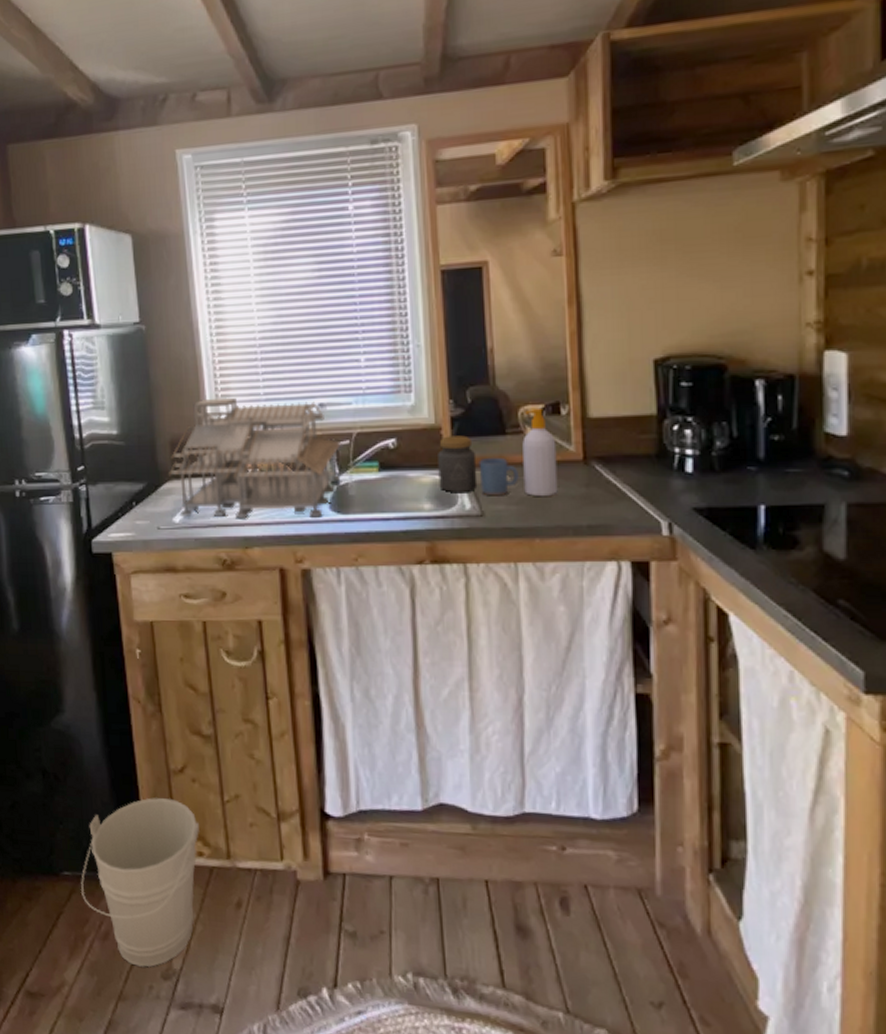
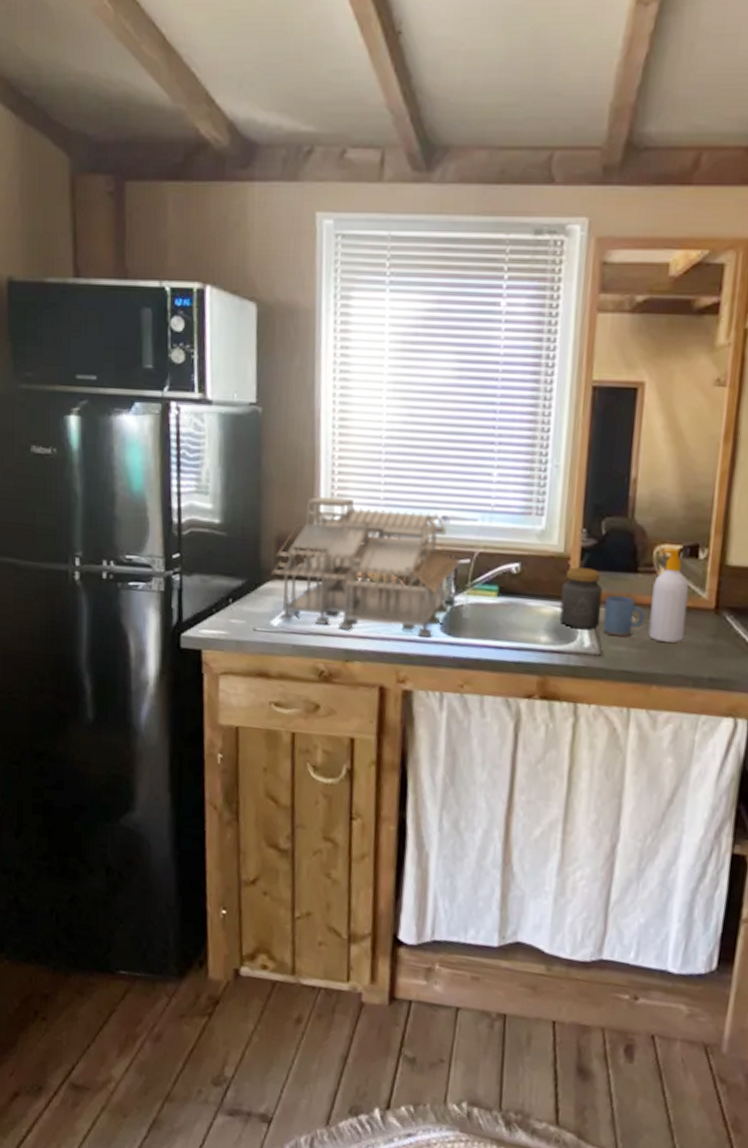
bucket: present [81,797,199,967] -> none [137,906,266,1072]

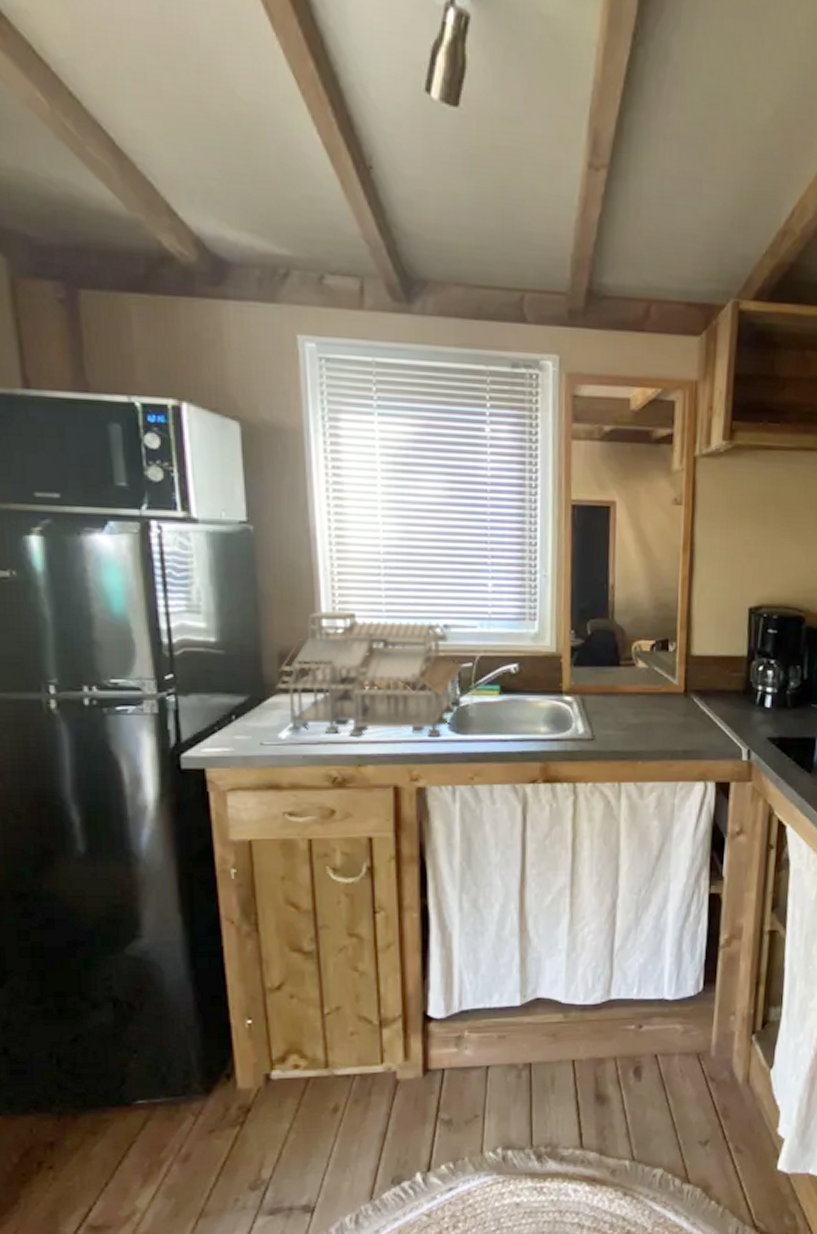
jar: present [559,567,602,630] -> none [556,664,592,719]
mug: present [603,594,645,637] -> none [593,686,628,722]
soap bottle: present [648,548,690,644] -> none [632,643,663,725]

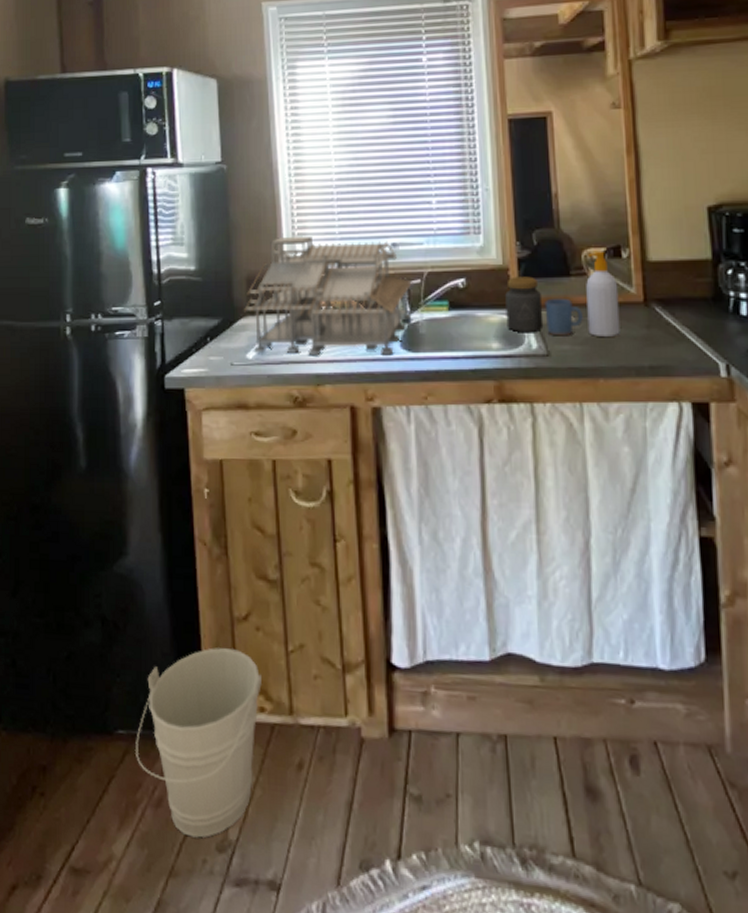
bucket: none [158,1015,296,1182] -> present [136,647,262,838]
jar: none [556,664,592,719] -> present [505,276,544,333]
mug: none [593,686,628,722] -> present [544,298,583,336]
soap bottle: none [632,643,663,725] -> present [586,251,620,338]

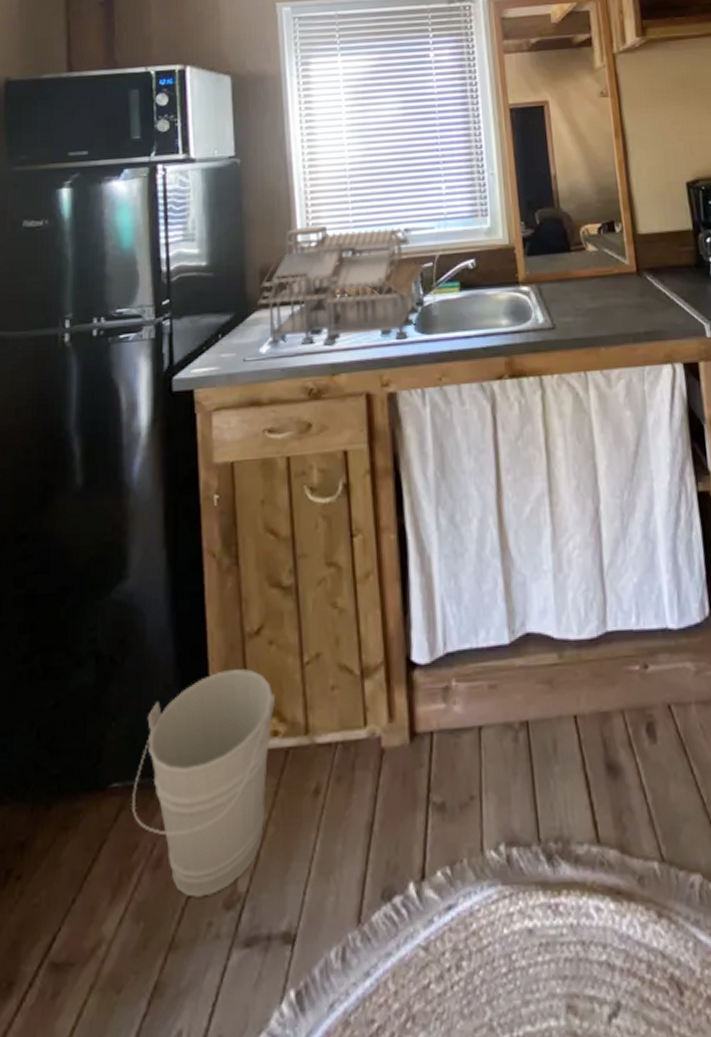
jar: present [505,276,544,333] -> none [512,254,549,309]
mug: present [544,298,583,336] -> none [548,272,584,309]
soap bottle: present [586,251,620,338] -> none [585,226,618,308]

